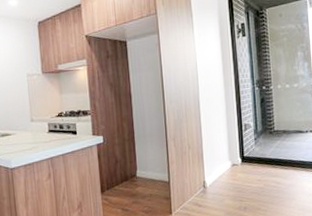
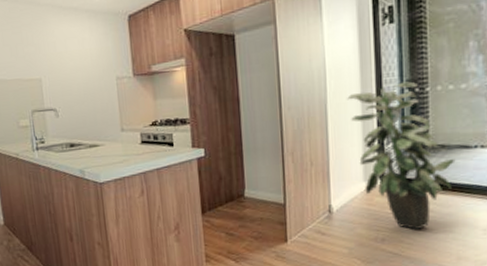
indoor plant: none [214,81,294,199] -> present [347,81,456,229]

